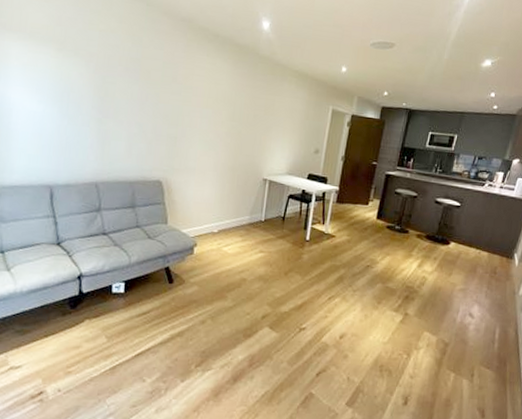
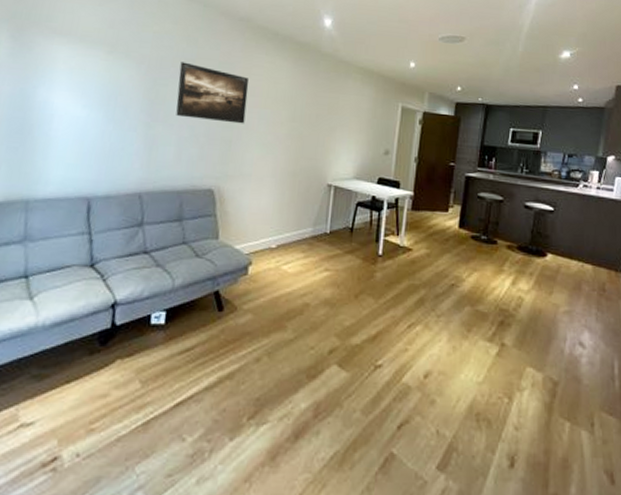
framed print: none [125,61,192,122] -> present [176,62,249,124]

